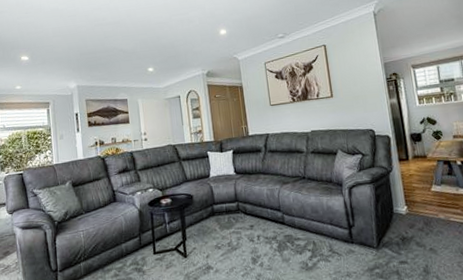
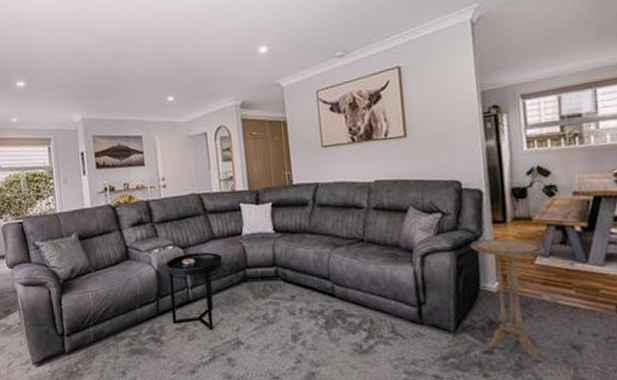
side table: none [384,172,442,269] -> present [470,238,546,363]

